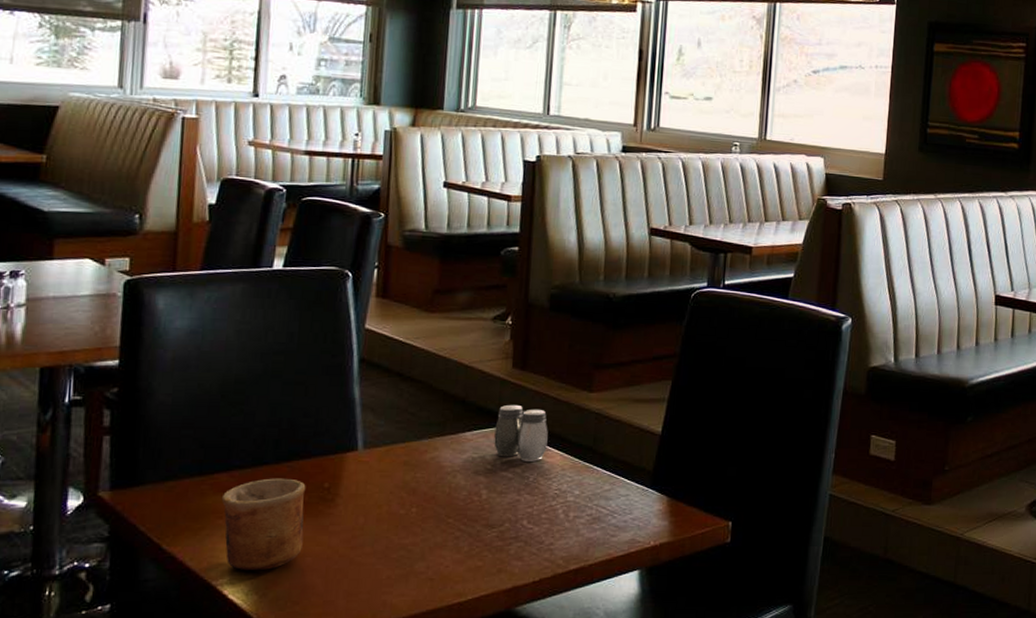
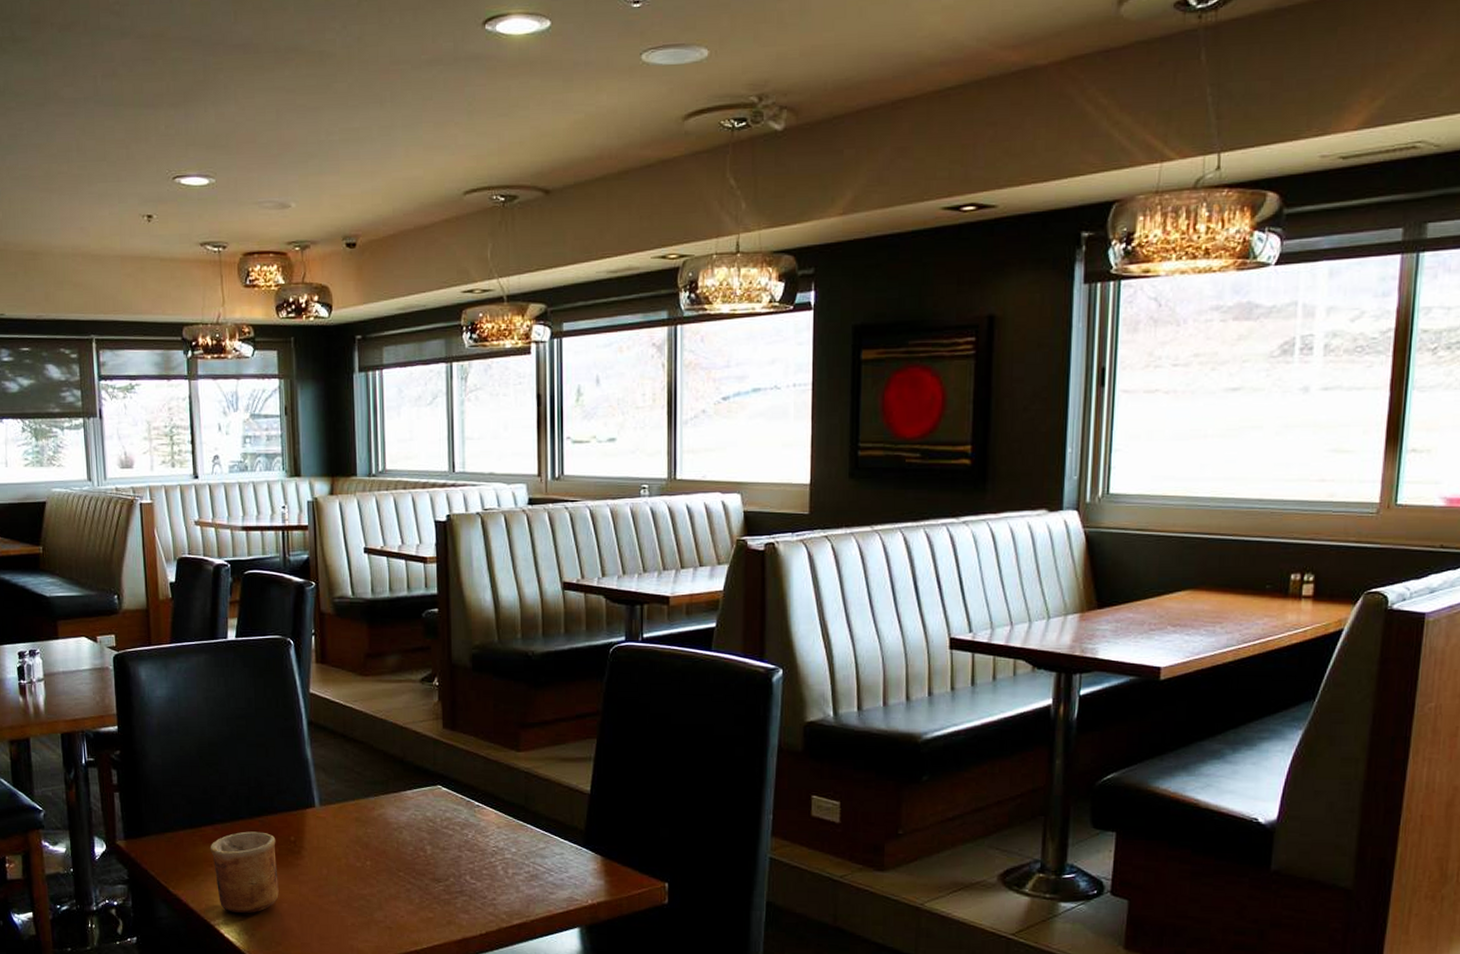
salt and pepper shaker: present [494,404,548,461] -> none [432,764,482,819]

